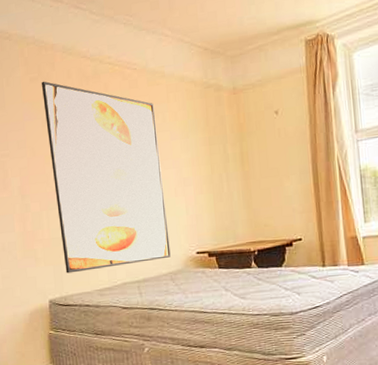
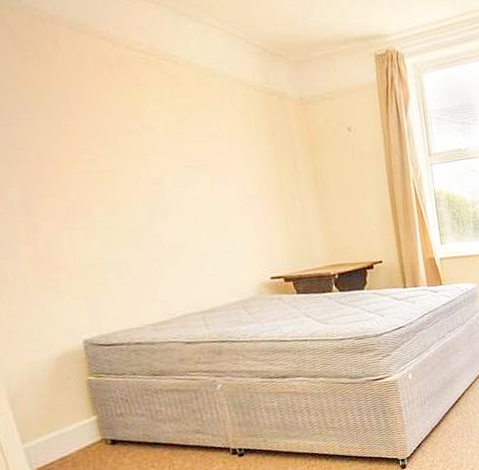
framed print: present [41,81,171,274] -> none [39,62,241,307]

